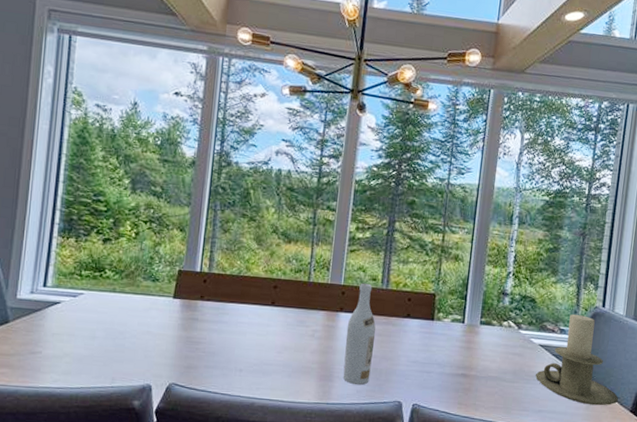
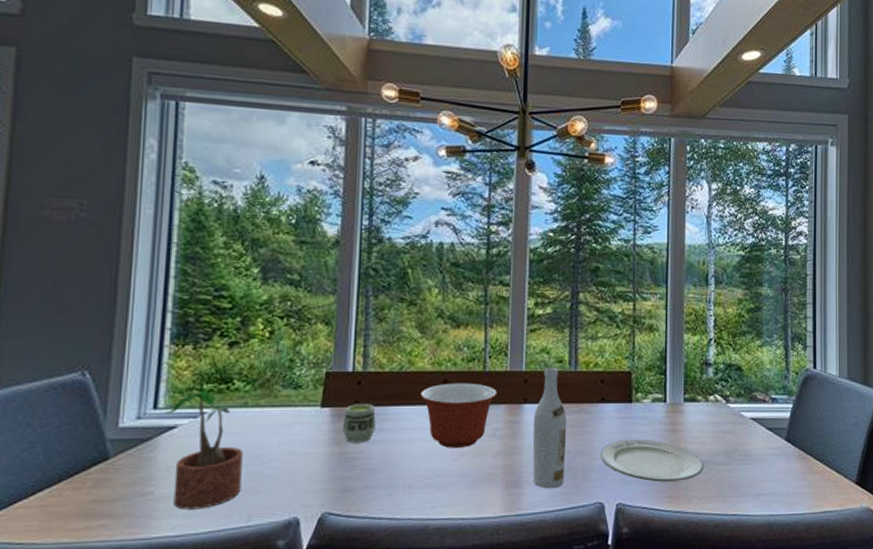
potted plant: none [52,275,110,369] -> present [166,391,243,510]
cup: none [189,298,217,331] -> present [343,404,376,443]
mixing bowl: none [254,288,319,343] -> present [420,383,497,448]
plate: none [402,351,493,392] -> present [600,439,705,482]
candle holder: present [535,314,619,406] -> none [750,380,842,481]

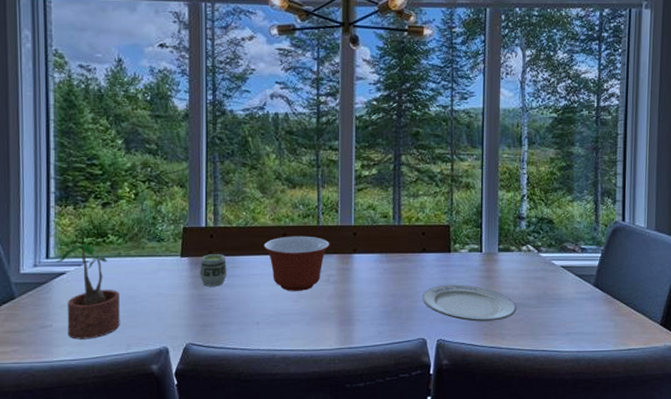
wine bottle: present [532,367,567,489] -> none [362,221,392,327]

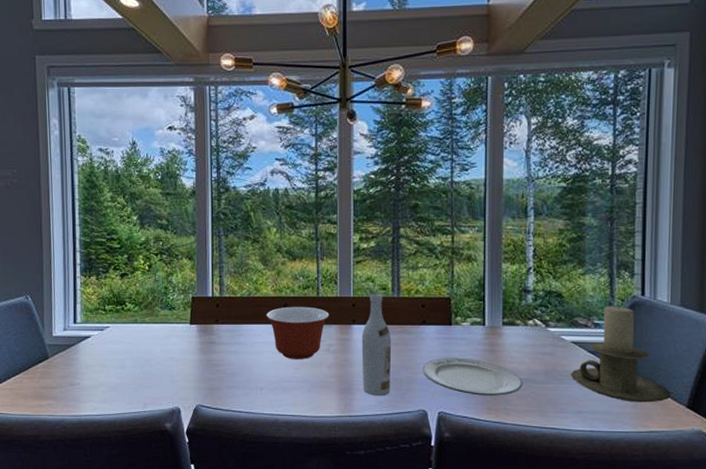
potted plant: present [56,243,120,340] -> none [82,310,138,397]
cup: present [200,254,227,287] -> none [207,322,232,353]
wine bottle: none [362,221,392,327] -> present [361,293,392,396]
candle holder: none [560,232,648,322] -> present [571,307,672,403]

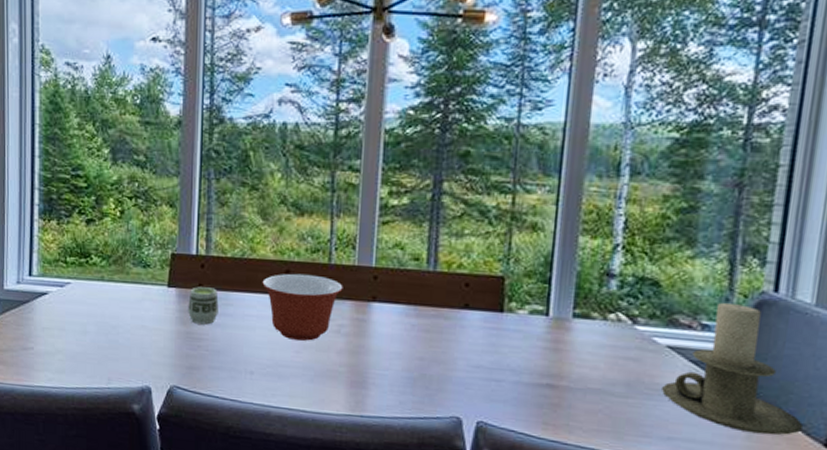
cup: none [207,322,232,353] -> present [188,287,219,325]
wine bottle: present [361,293,392,396] -> none [380,264,422,395]
plate: present [422,357,524,396] -> none [460,352,595,409]

